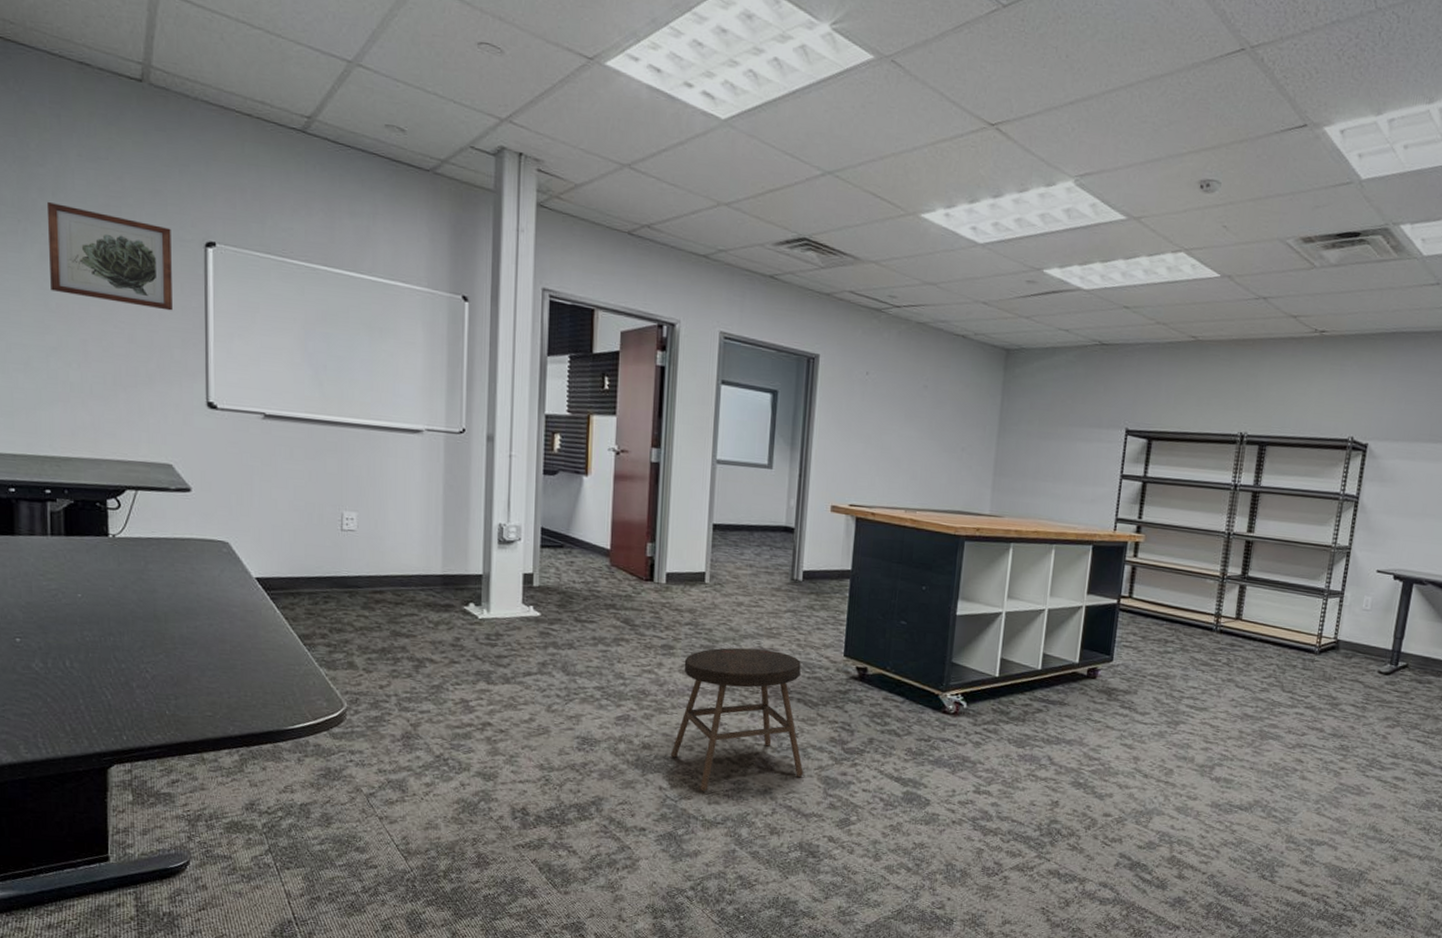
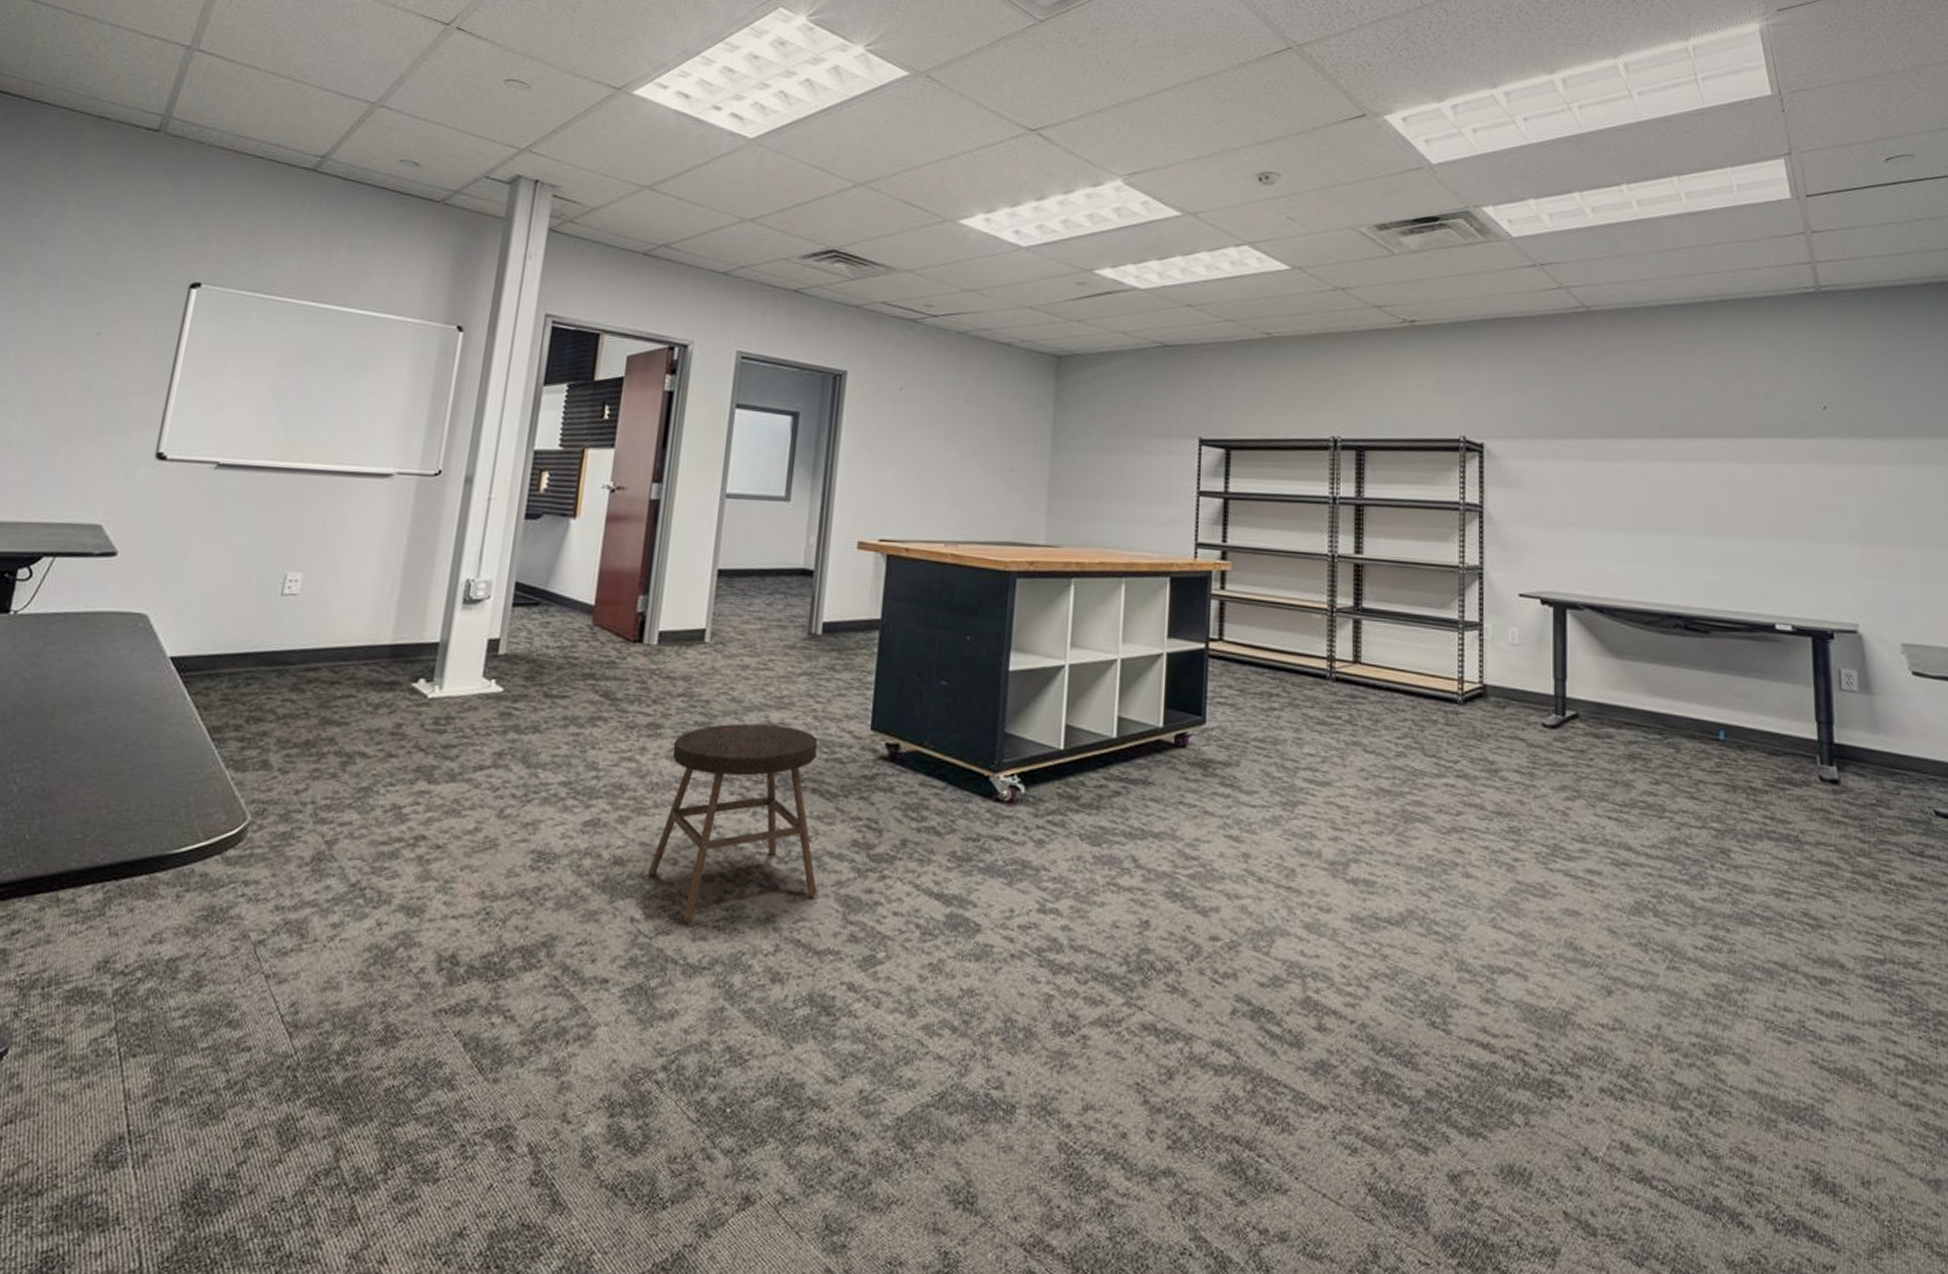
wall art: present [46,201,172,311] -> none [14,250,157,356]

